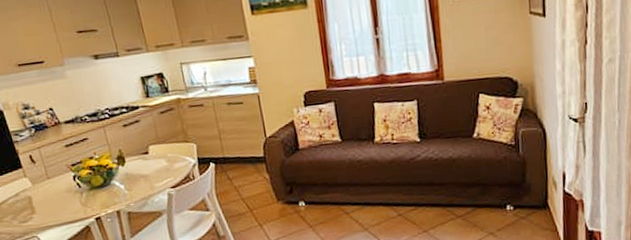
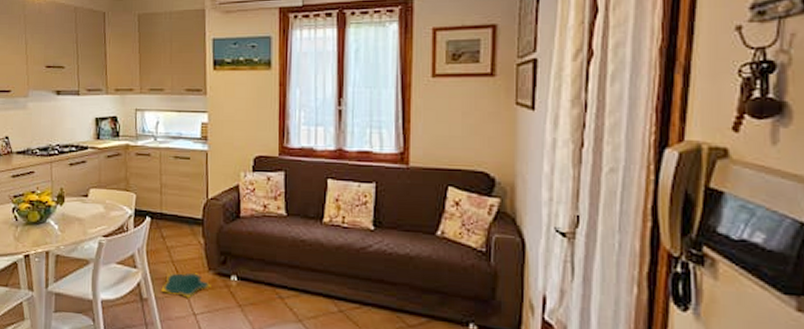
bag: none [236,205,282,229] -> present [161,272,211,298]

